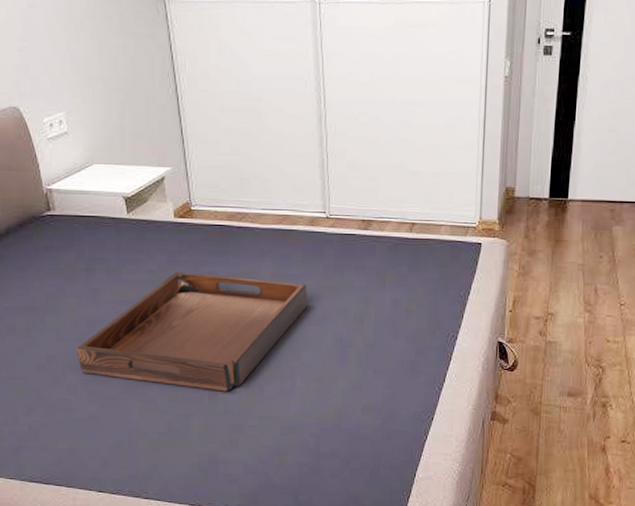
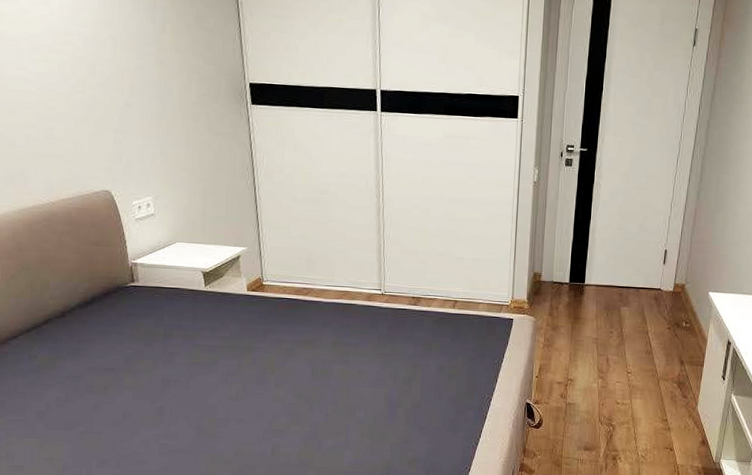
serving tray: present [76,272,308,392] -> none [151,338,364,446]

